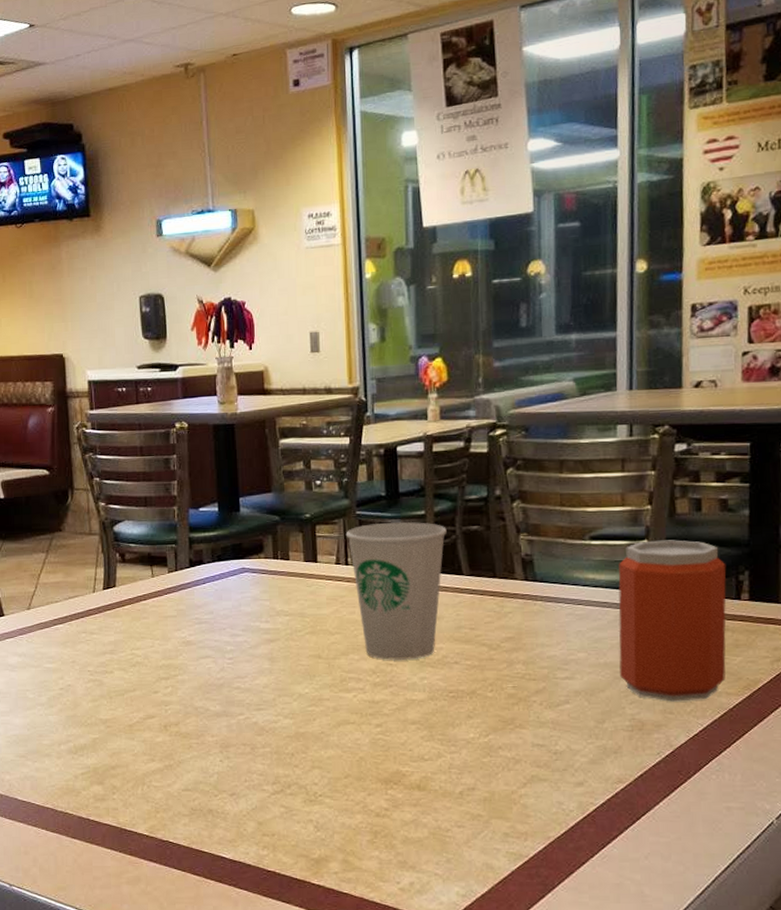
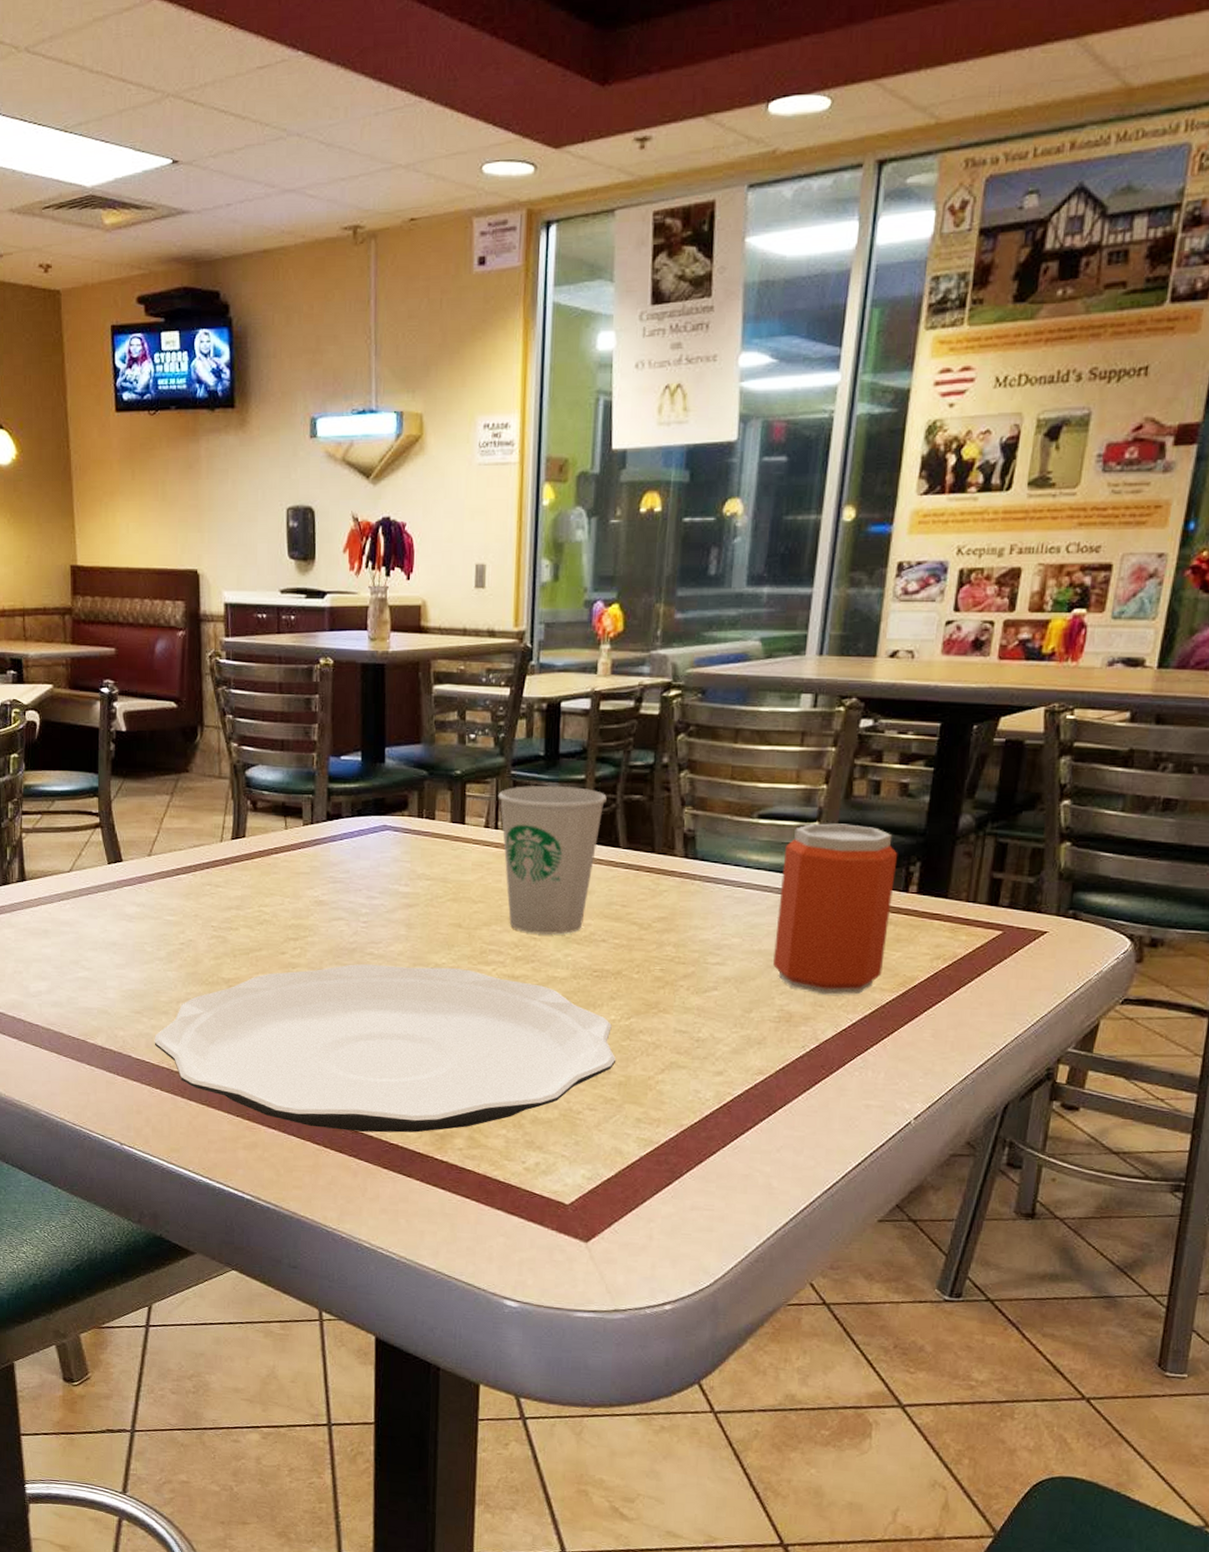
plate: none [38,696,479,861] -> present [154,963,617,1133]

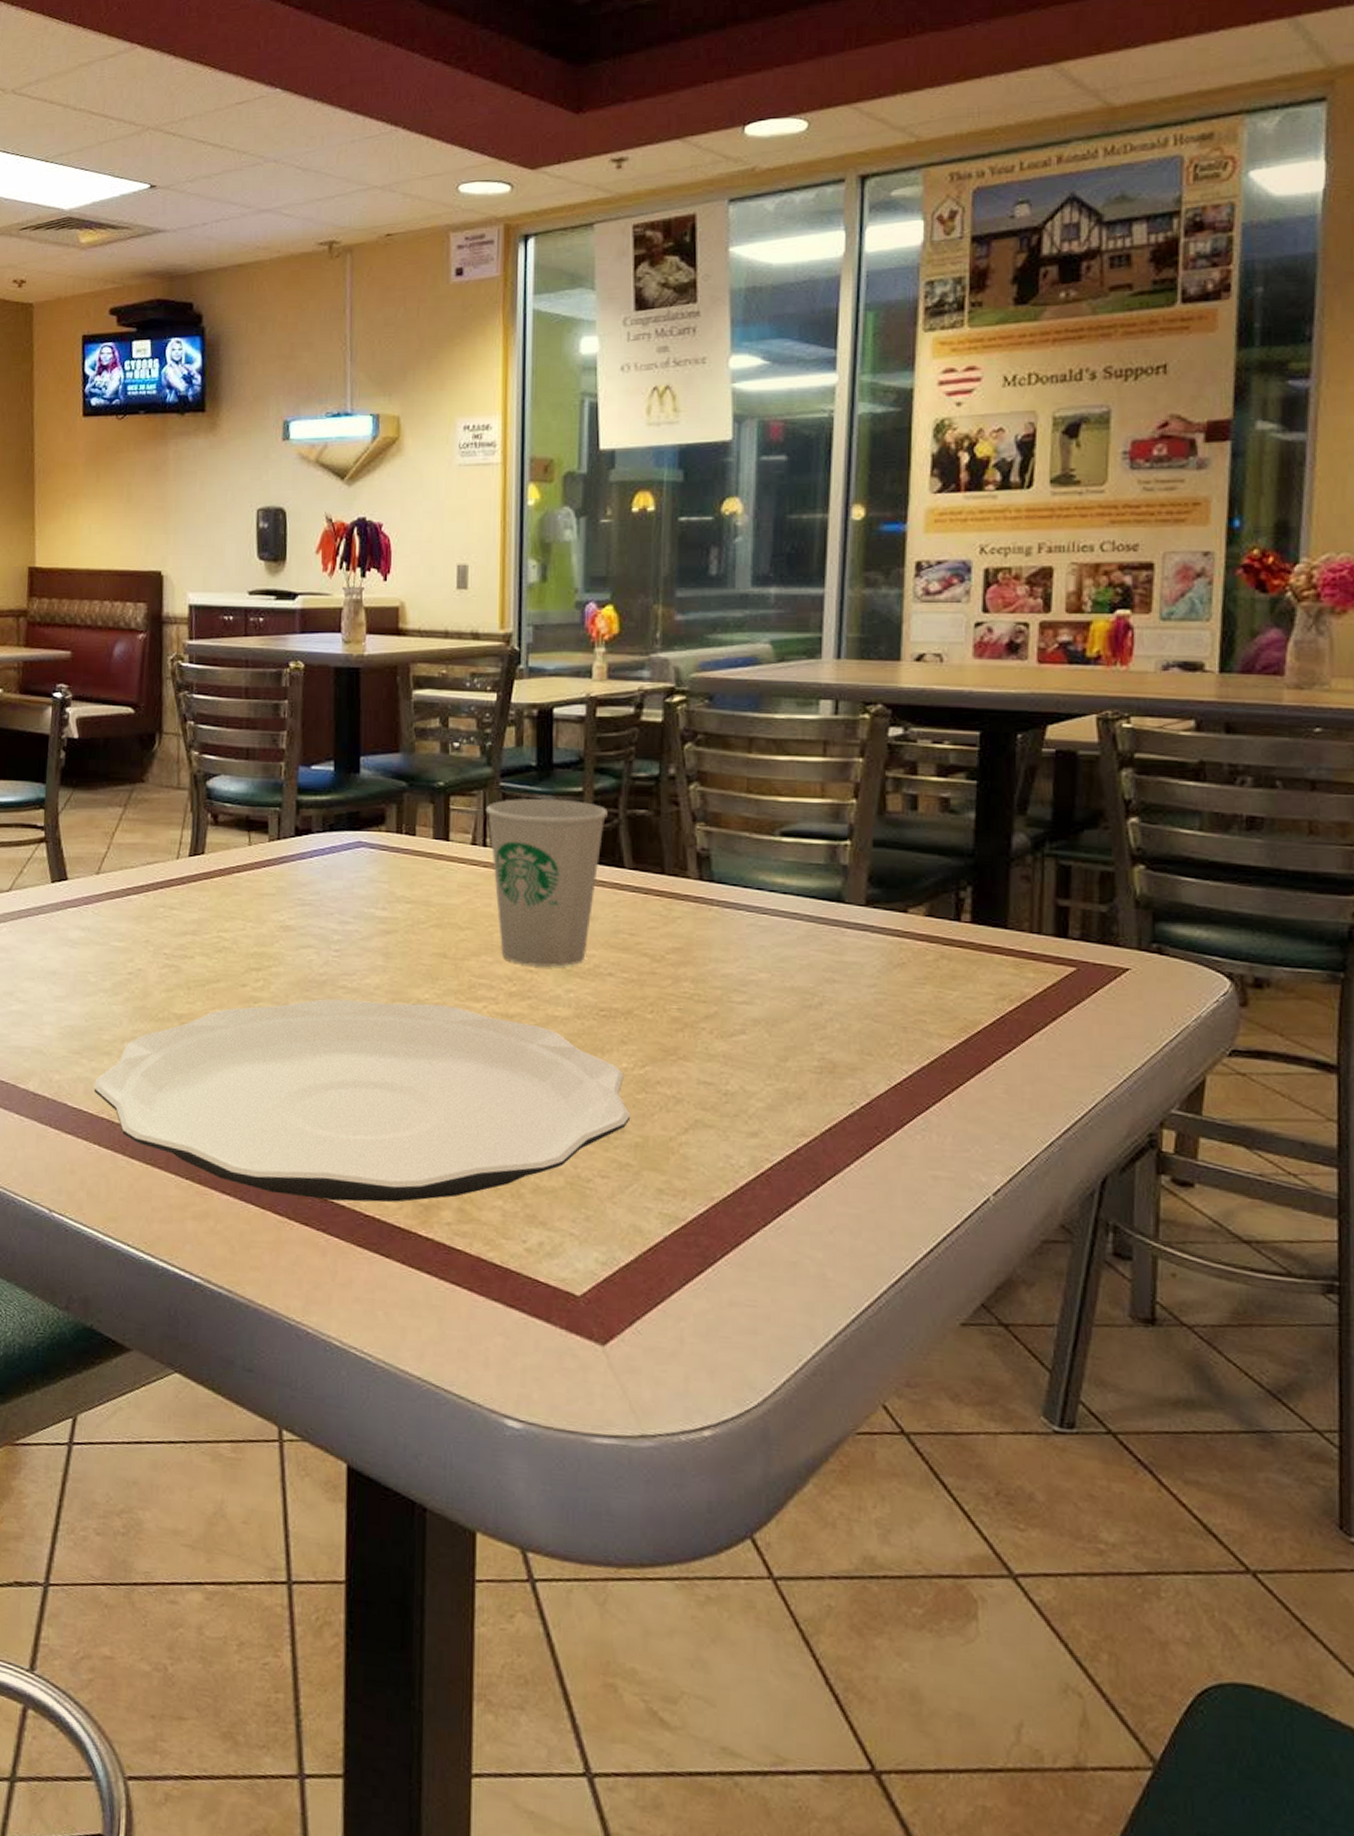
soda can: present [773,823,898,995] -> none [809,842,945,1041]

